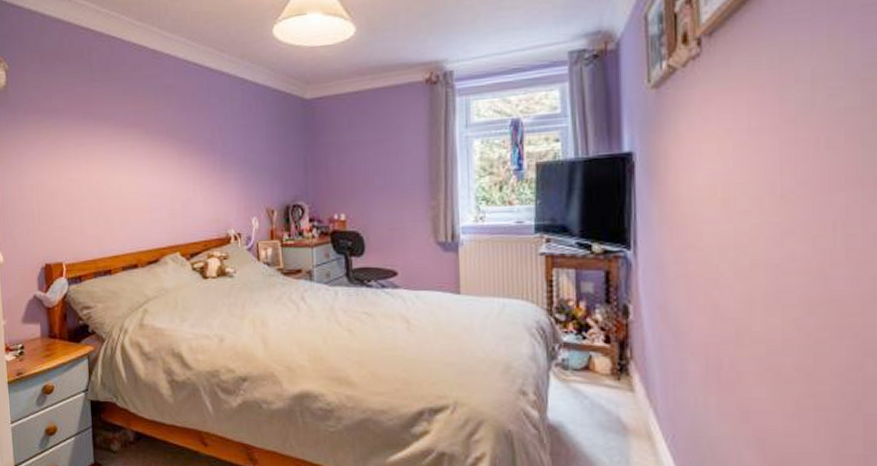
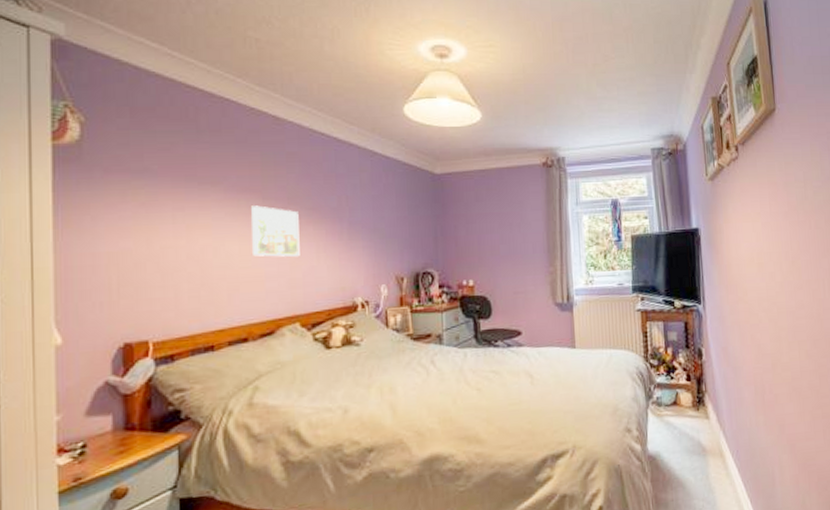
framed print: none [136,139,179,189] -> present [251,205,300,257]

